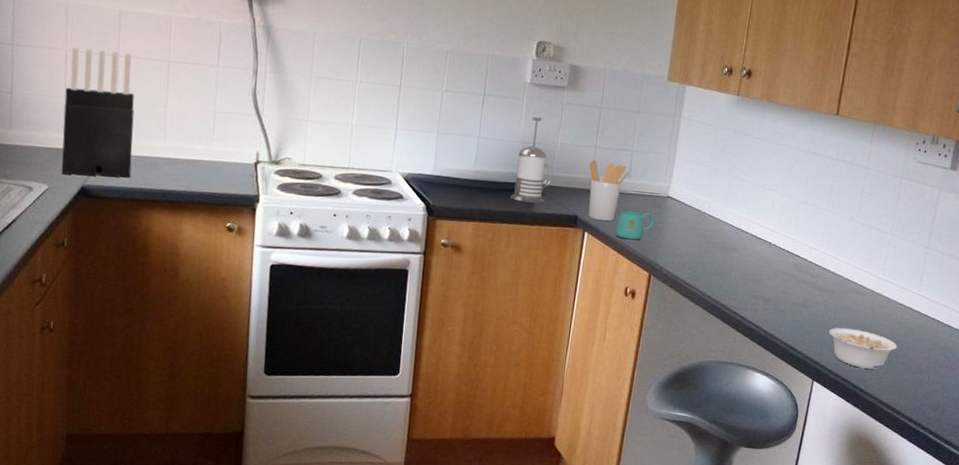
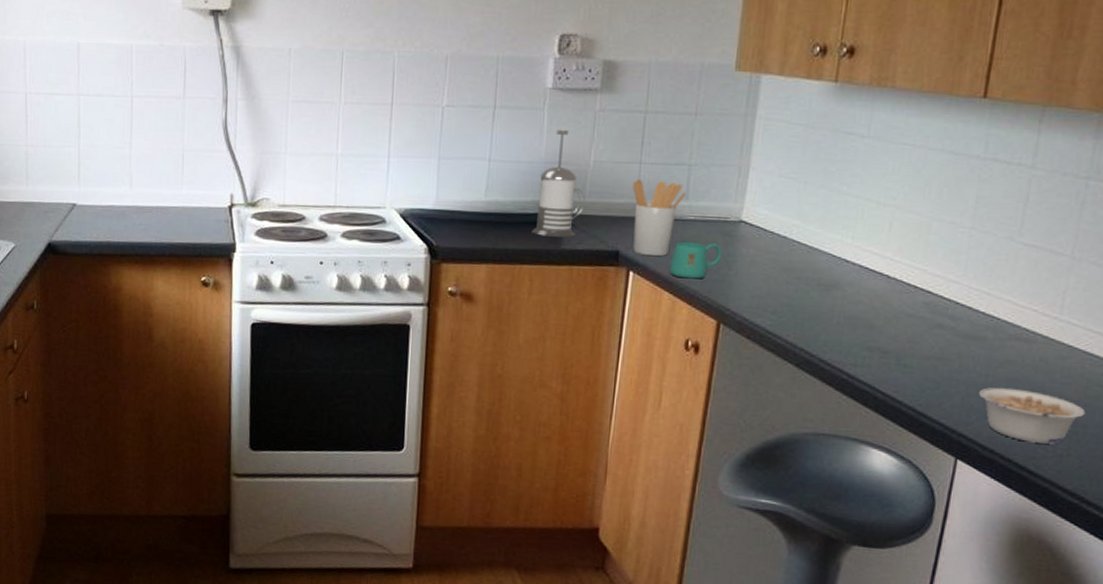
knife block: present [61,47,134,178] -> none [26,89,98,232]

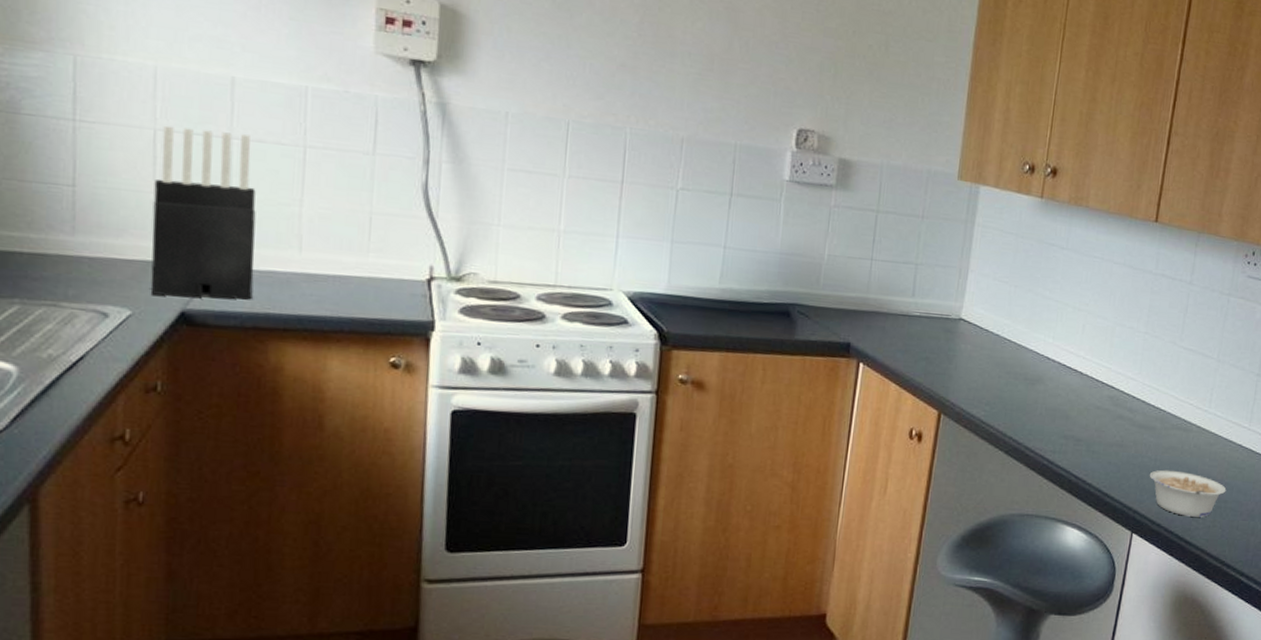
knife block: none [26,89,98,232] -> present [150,125,256,300]
french press: present [532,129,585,238] -> none [766,221,819,328]
utensil holder: present [632,178,686,257] -> none [863,274,912,350]
mug: present [669,241,723,279] -> none [896,336,944,372]

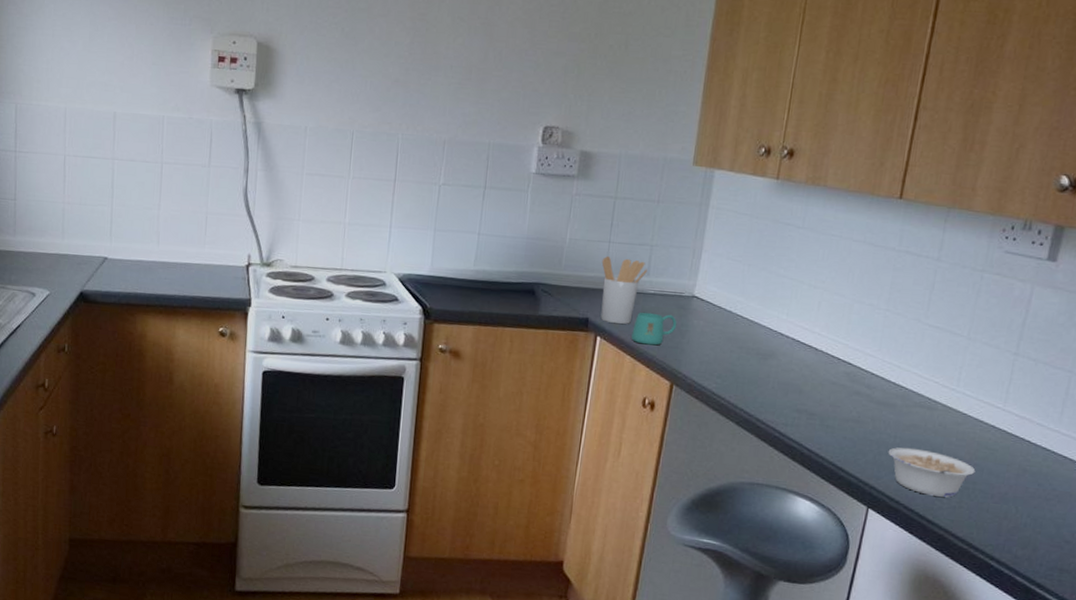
knife block: present [150,125,256,300] -> none [61,152,129,283]
utensil holder: none [863,274,912,350] -> present [600,255,647,325]
mug: none [896,336,944,372] -> present [631,312,677,346]

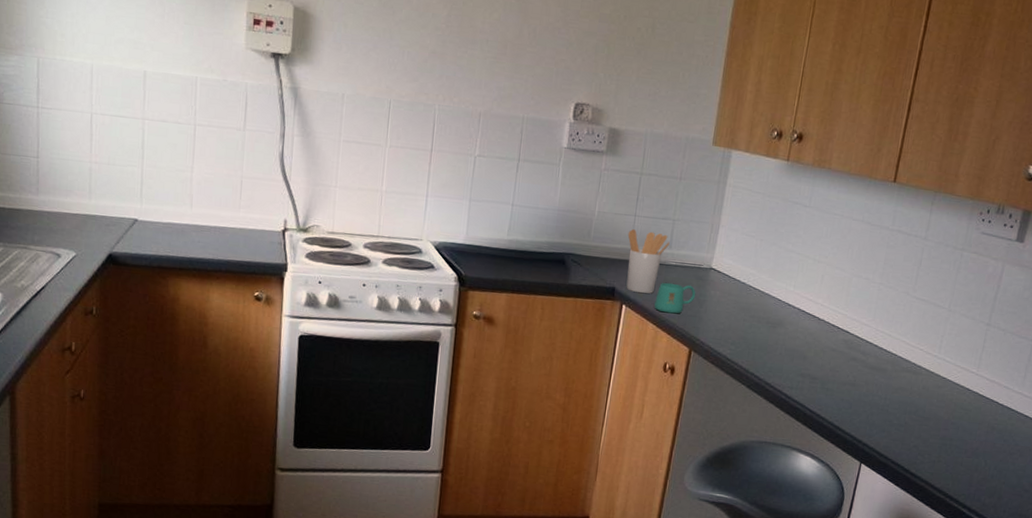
legume: present [888,447,976,497] -> none [879,408,953,453]

